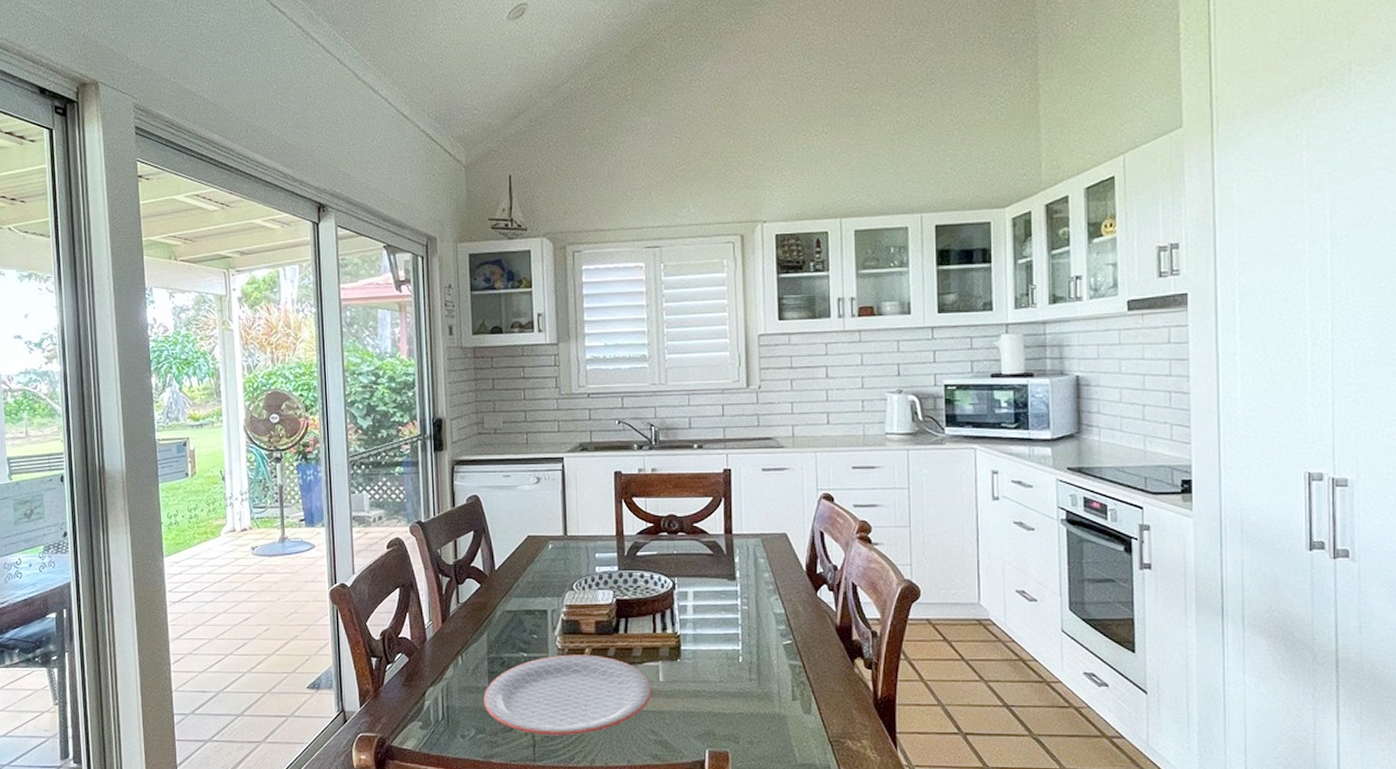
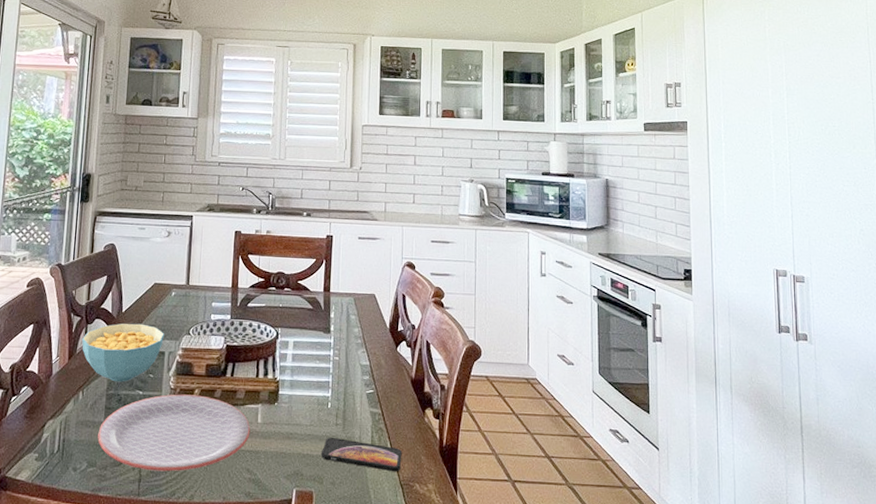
cereal bowl: none [454,581,545,645] -> present [82,323,164,382]
smartphone: none [735,693,830,729] -> present [321,437,402,472]

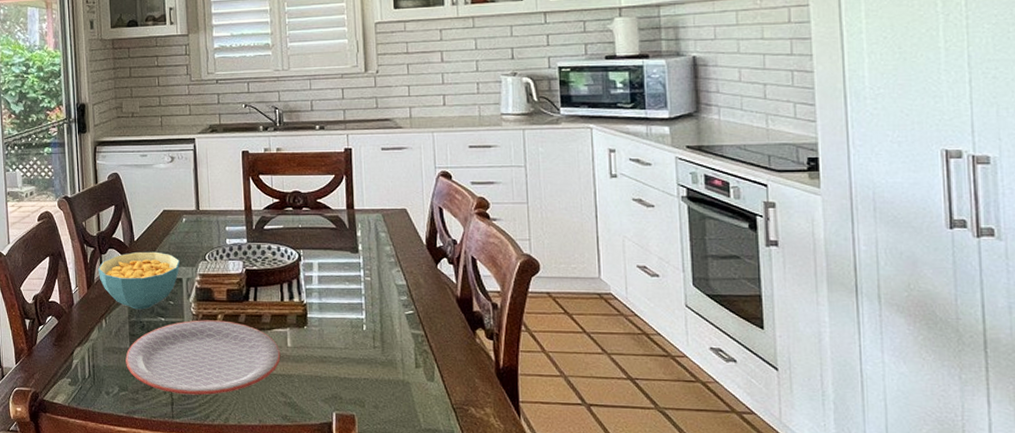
smartphone: present [321,437,402,472] -> none [360,360,452,396]

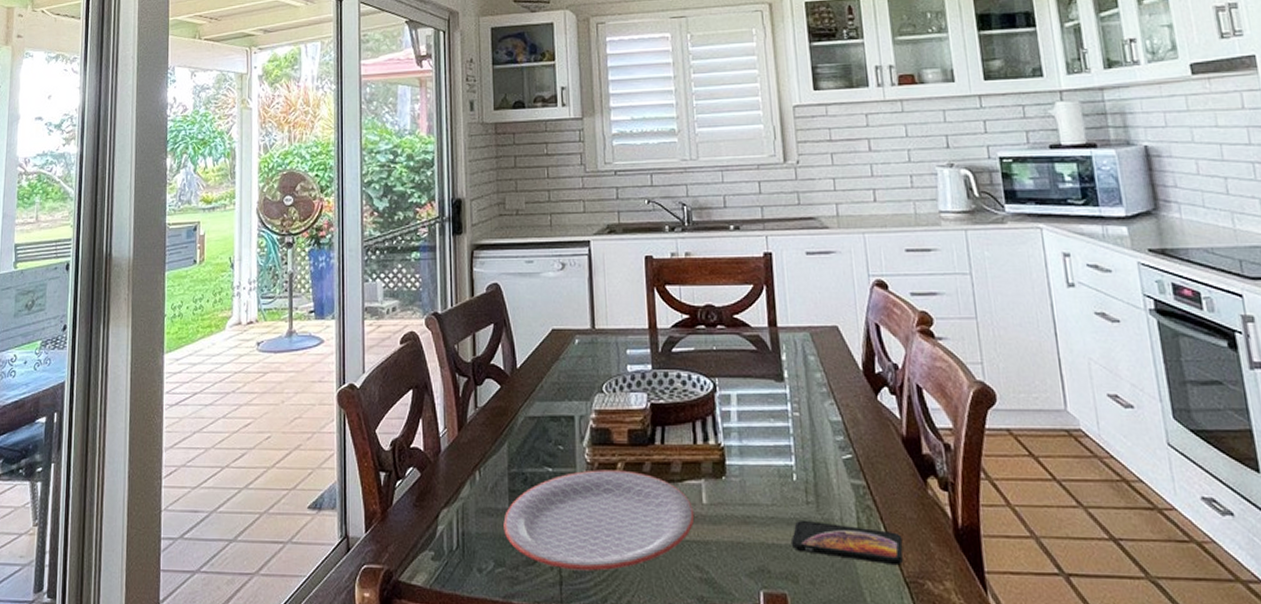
cereal bowl: present [98,251,180,310] -> none [472,382,571,457]
smartphone: none [360,360,452,396] -> present [792,519,903,566]

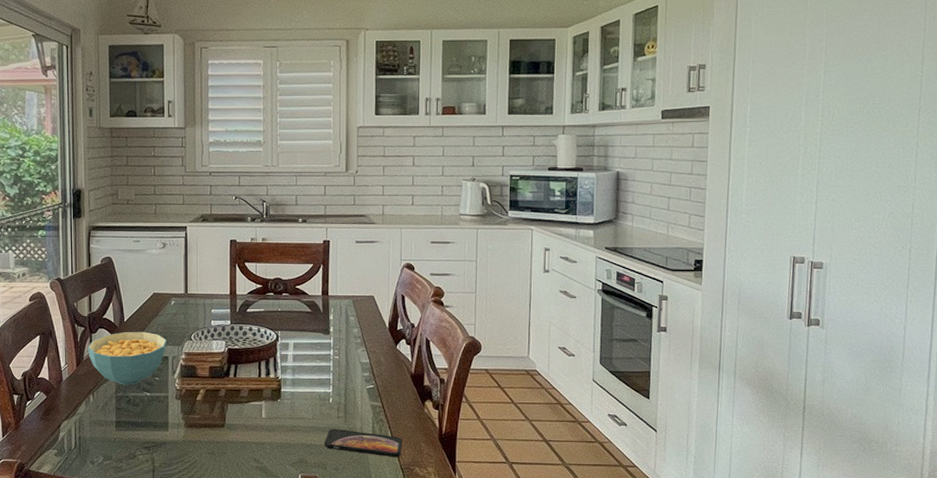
cereal bowl: none [472,382,571,457] -> present [88,331,167,385]
plate: present [503,470,695,571] -> none [111,394,256,463]

